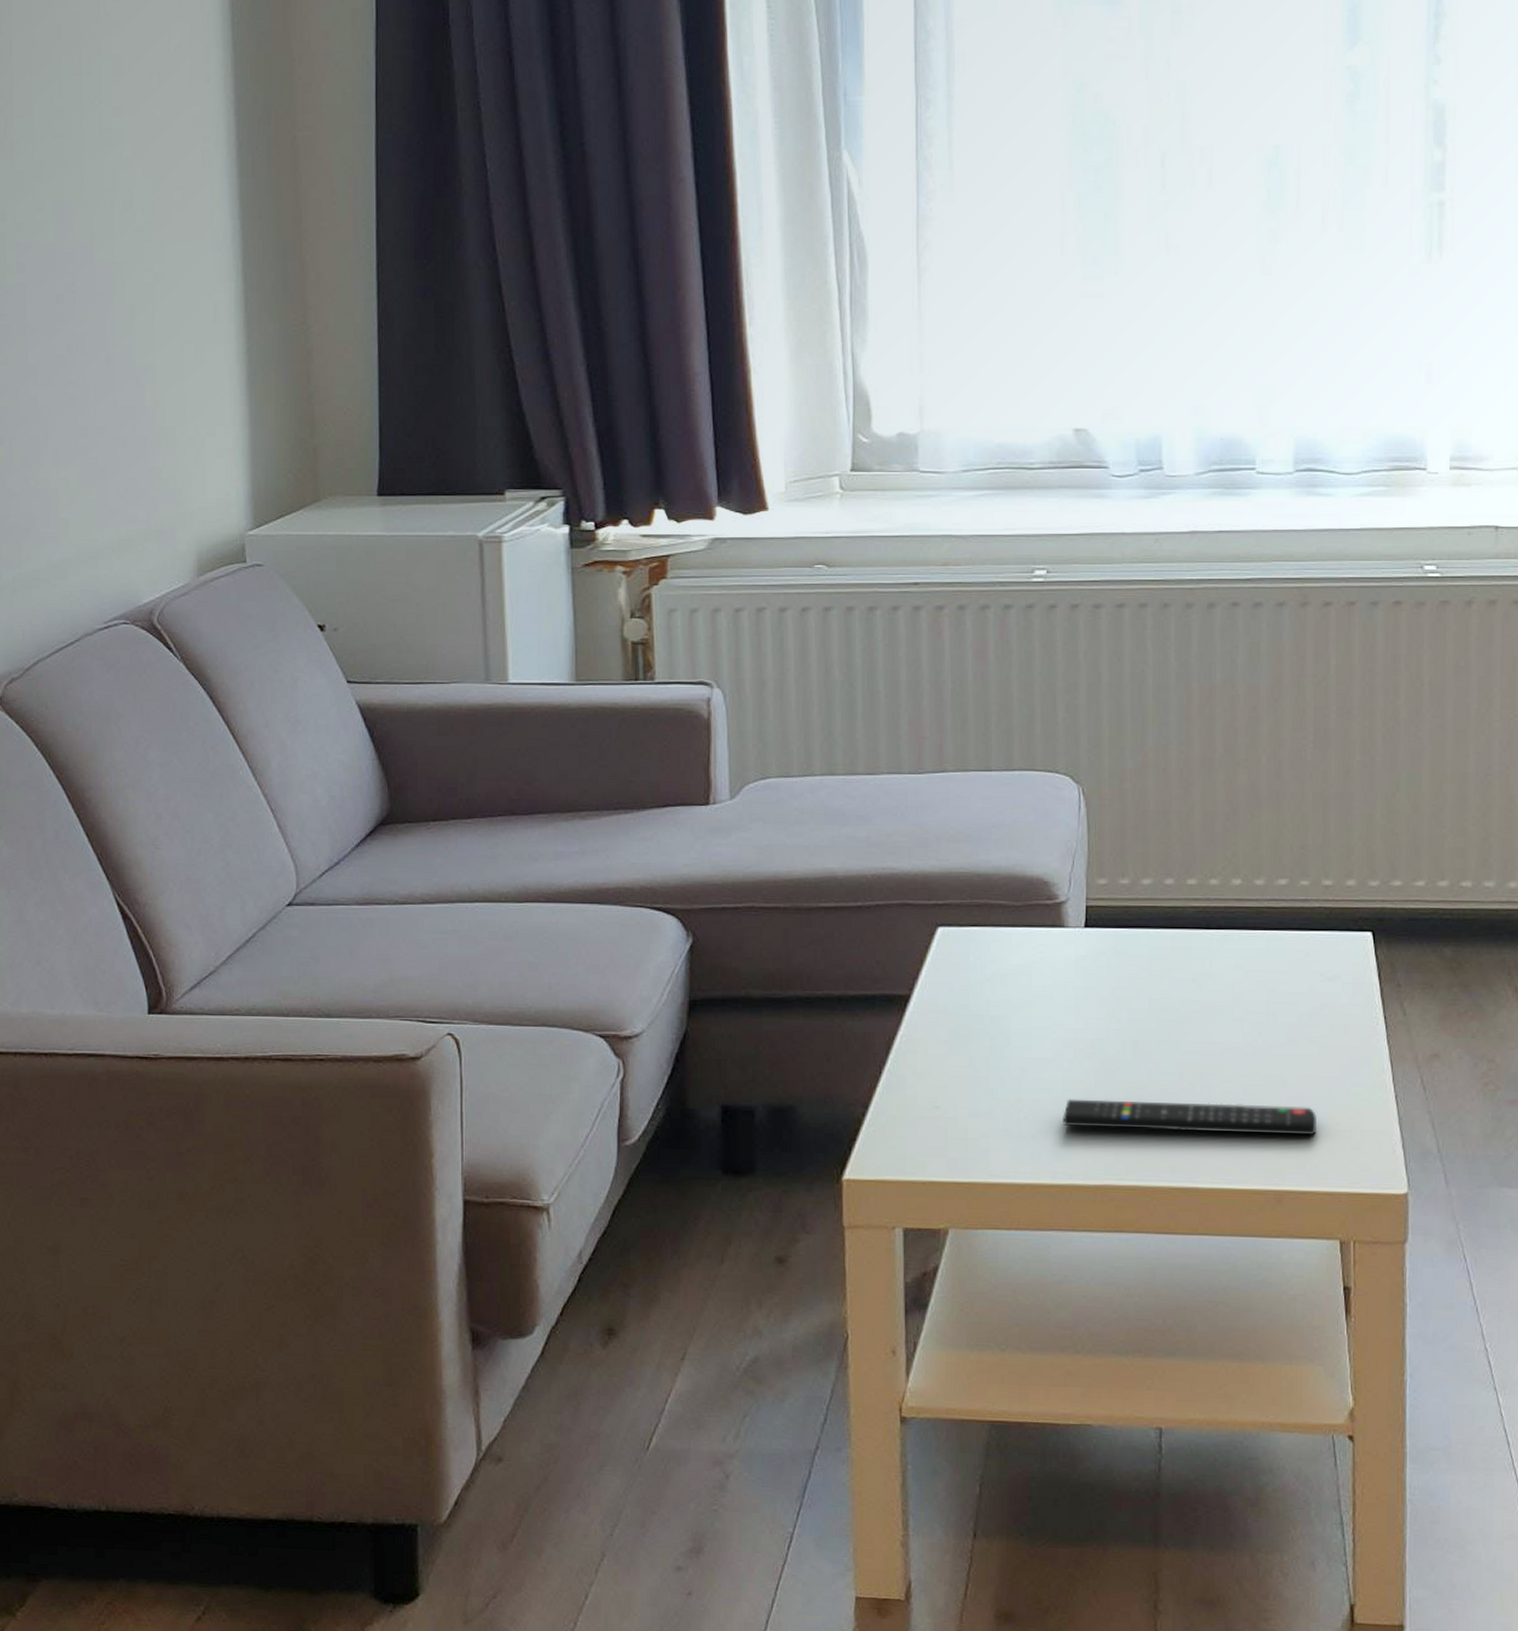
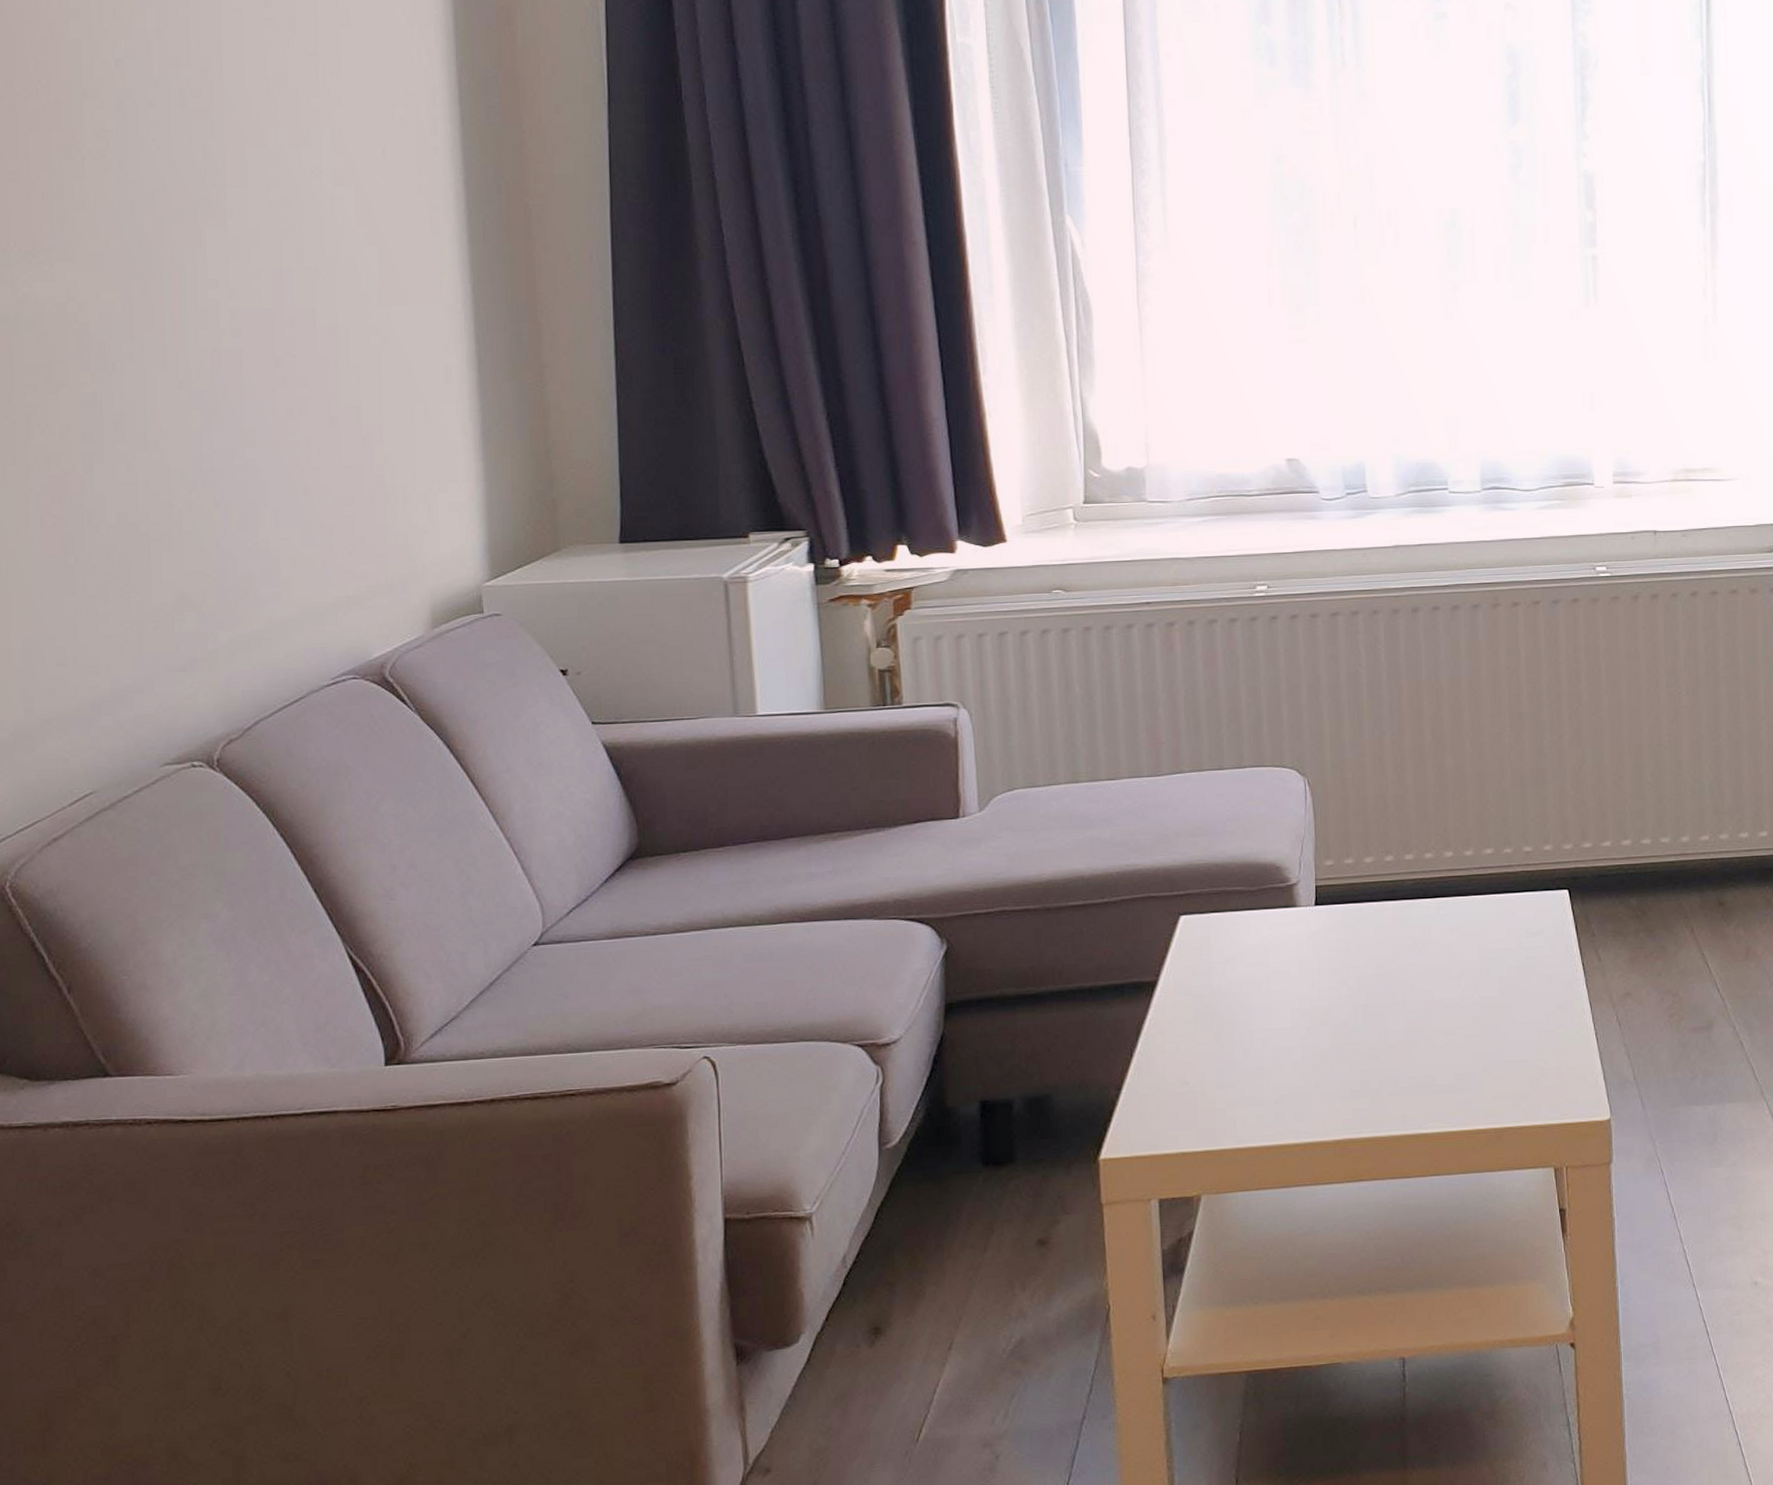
remote control: present [1062,1098,1316,1136] -> none [1302,1050,1529,1089]

